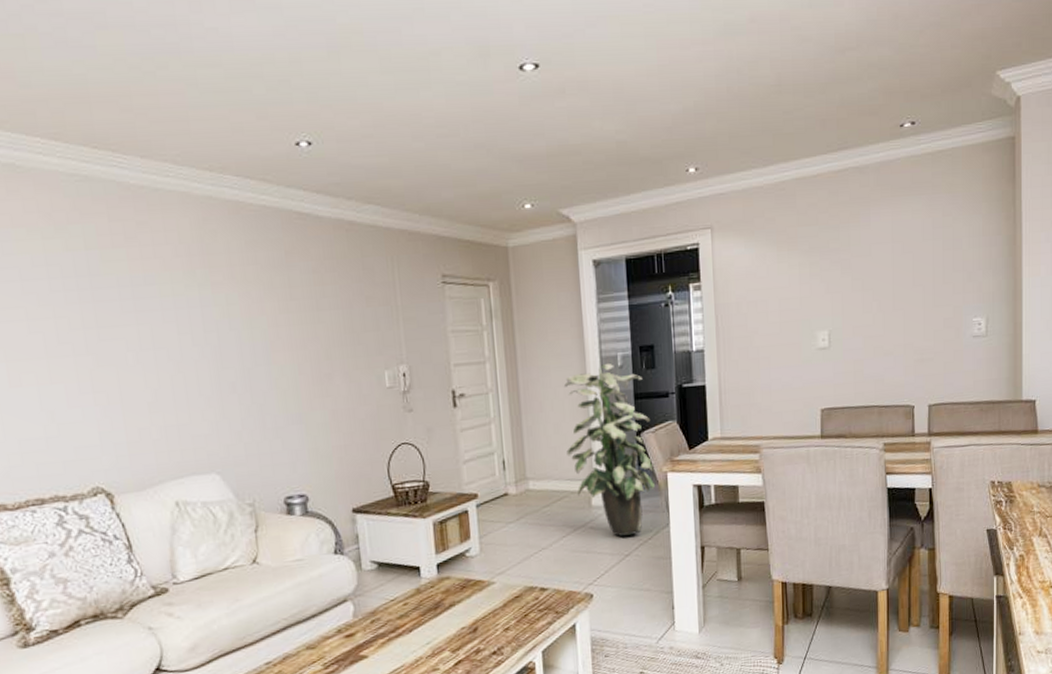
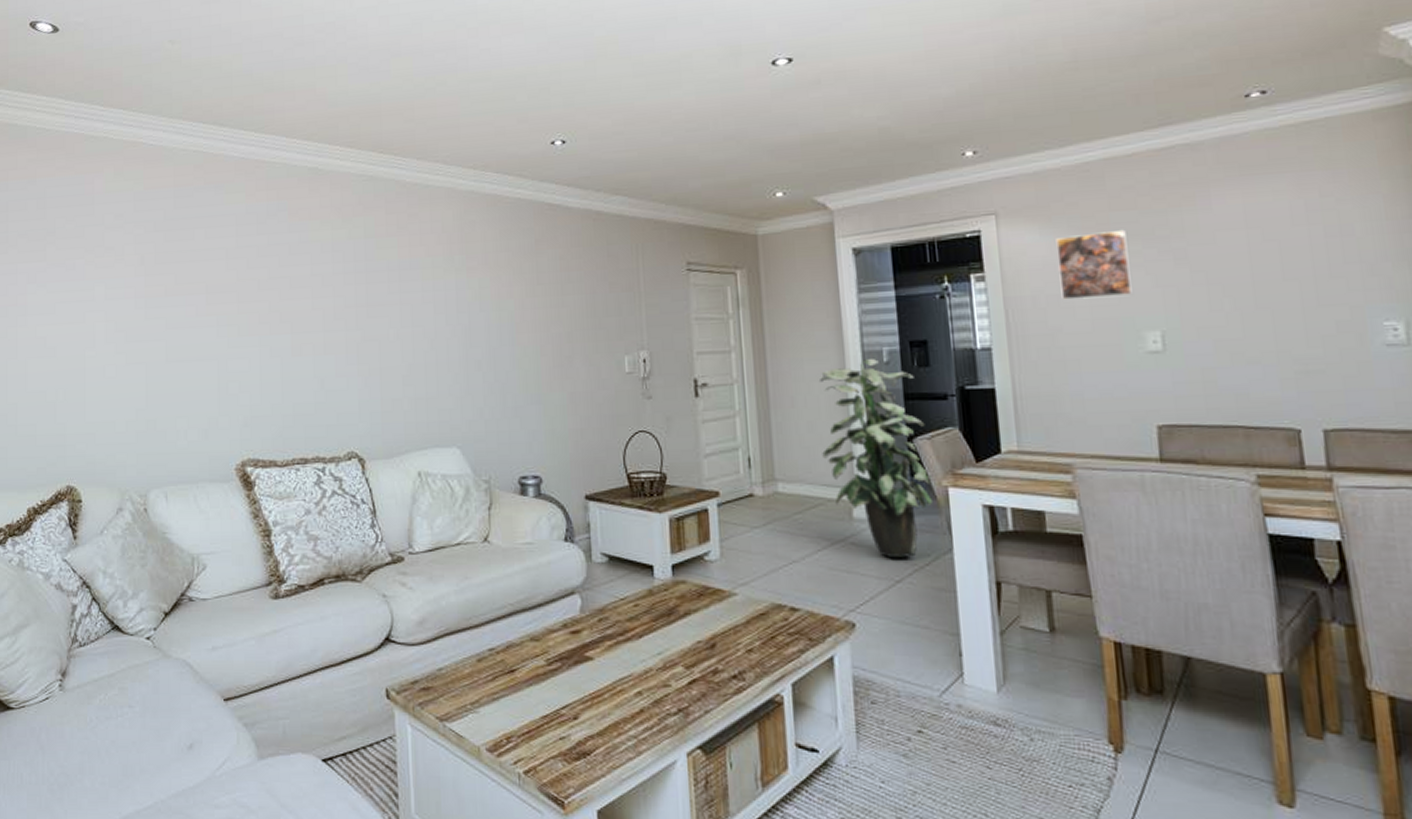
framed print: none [757,242,811,306] -> present [1056,229,1134,300]

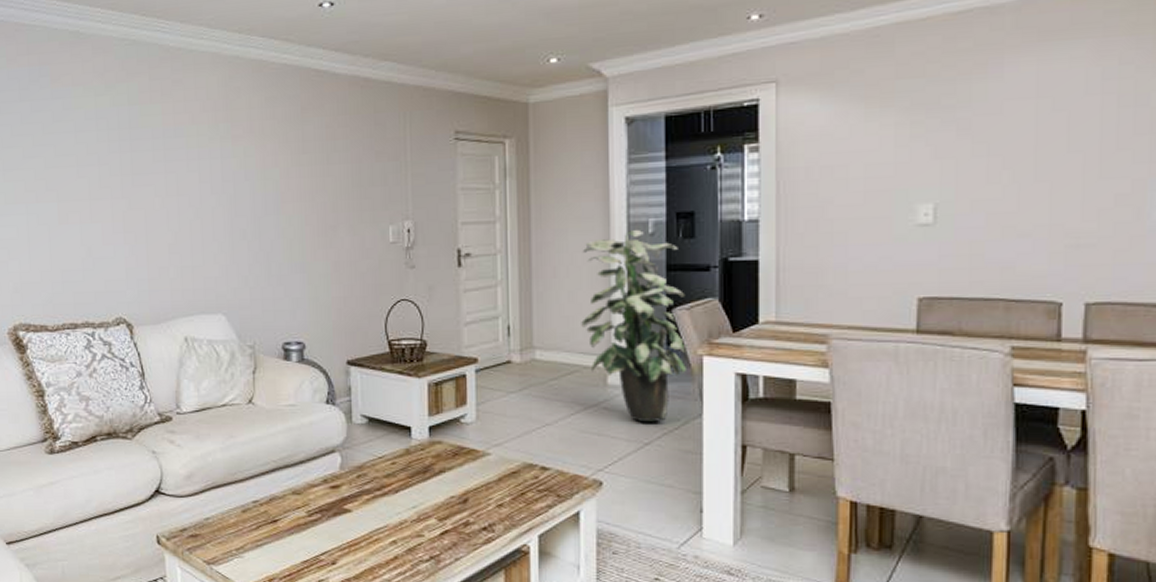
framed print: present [1056,229,1134,300] -> none [836,98,911,171]

